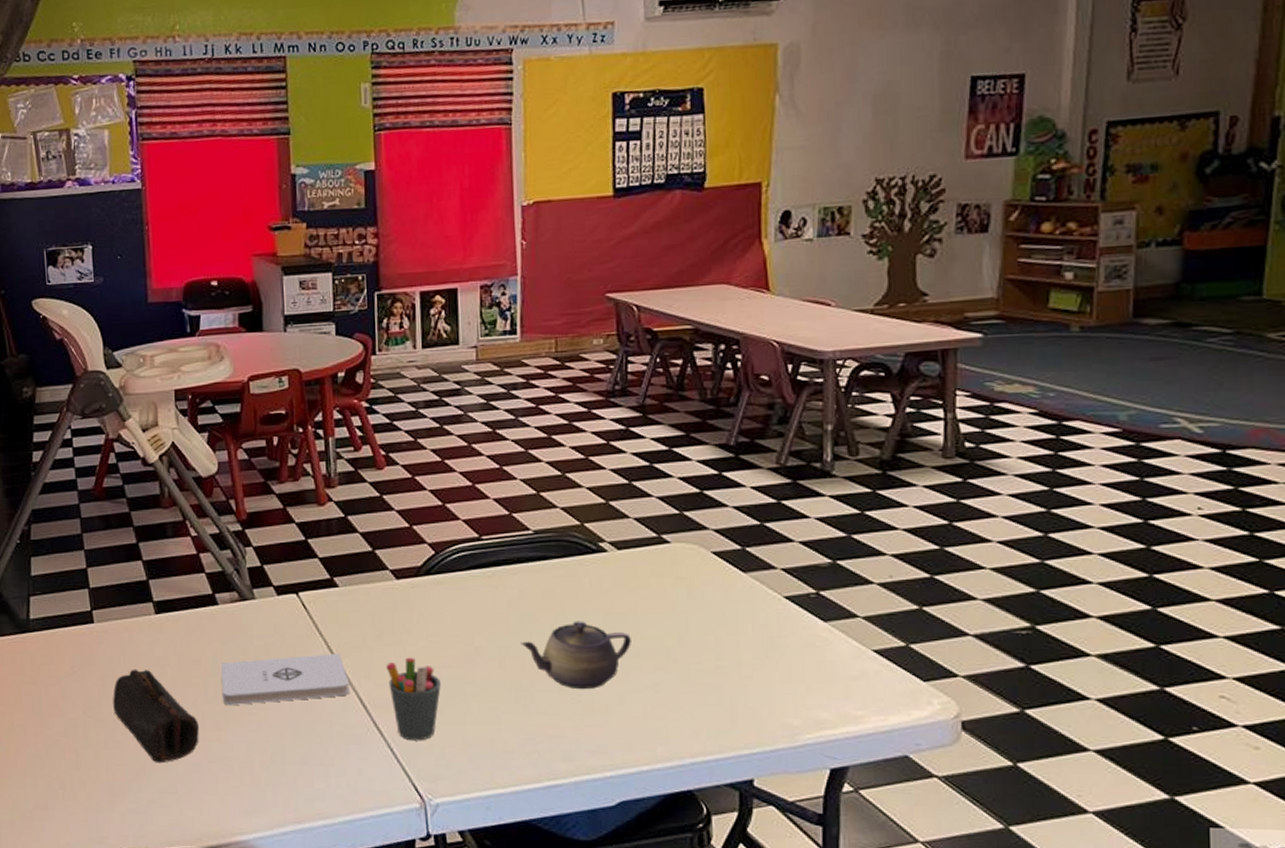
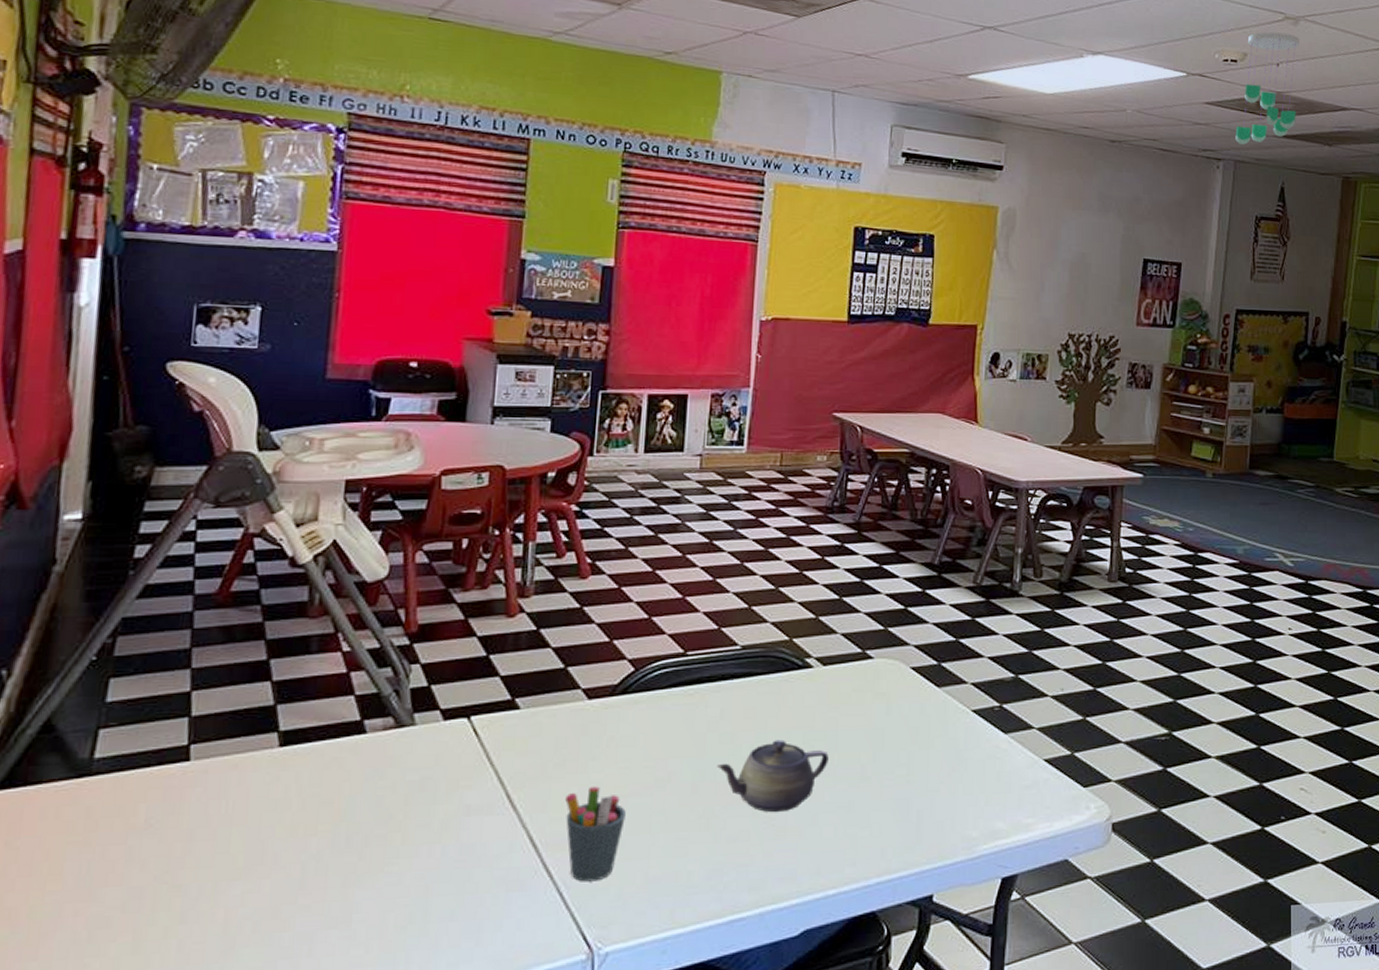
pencil case: present [113,669,199,763] -> none [200,816,319,936]
notepad: present [220,653,349,705] -> none [356,785,519,855]

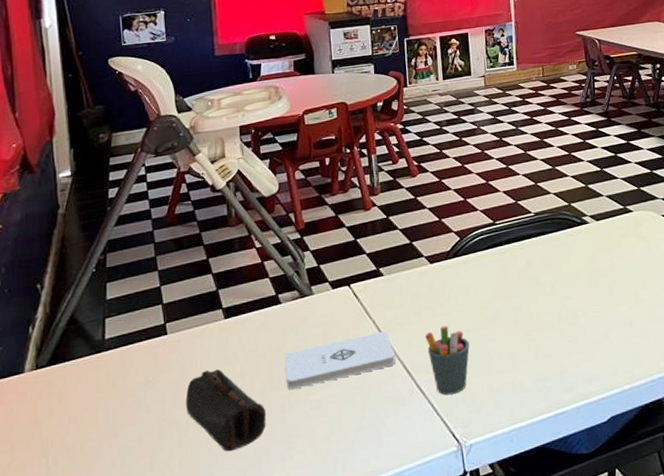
pencil case: none [200,816,319,936] -> present [185,369,266,452]
notepad: none [356,785,519,855] -> present [284,330,395,389]
teapot: present [717,740,829,813] -> none [529,279,611,333]

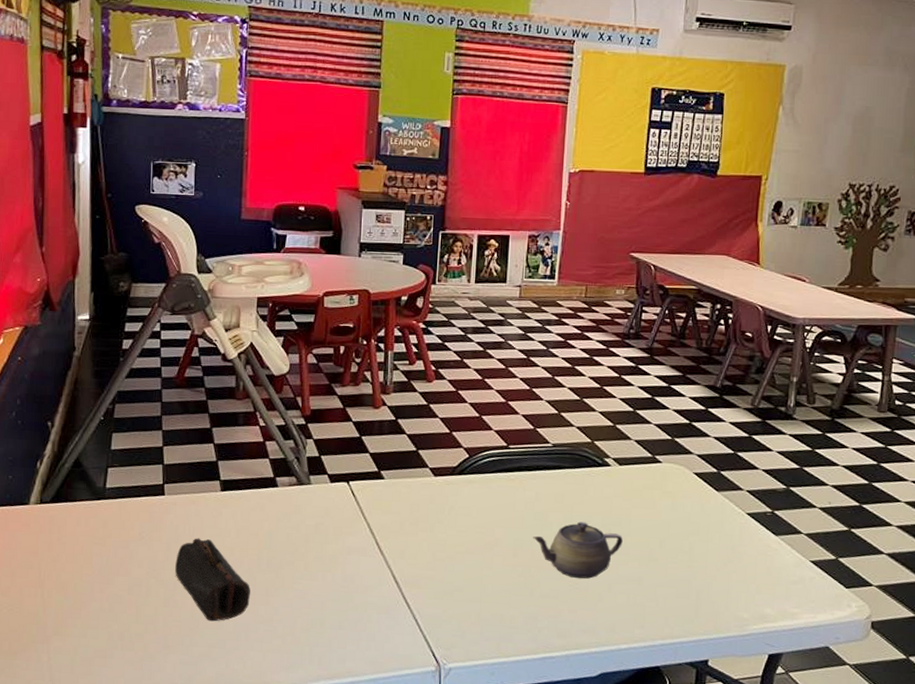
notepad: present [284,330,395,389] -> none [274,535,385,575]
pen holder: present [425,325,470,395] -> none [418,543,463,614]
teapot: none [529,279,611,333] -> present [533,521,623,579]

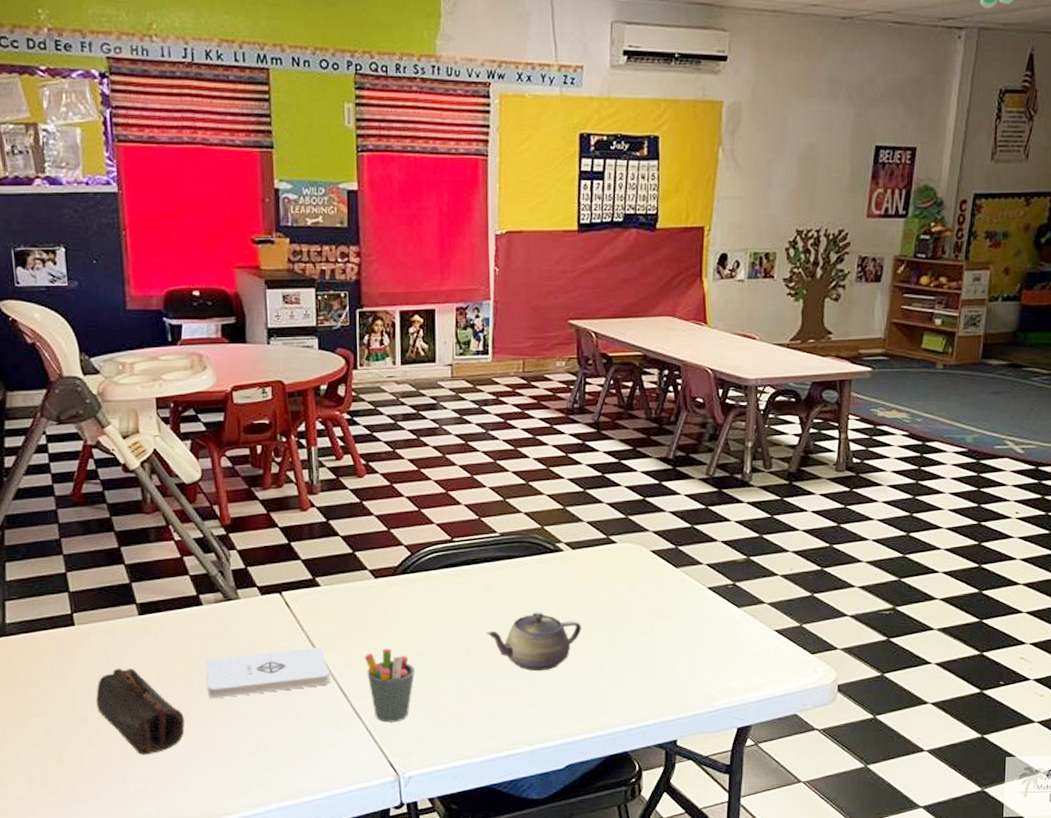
notepad: none [274,535,385,575] -> present [205,646,330,698]
pen holder: none [418,543,463,614] -> present [365,648,415,723]

